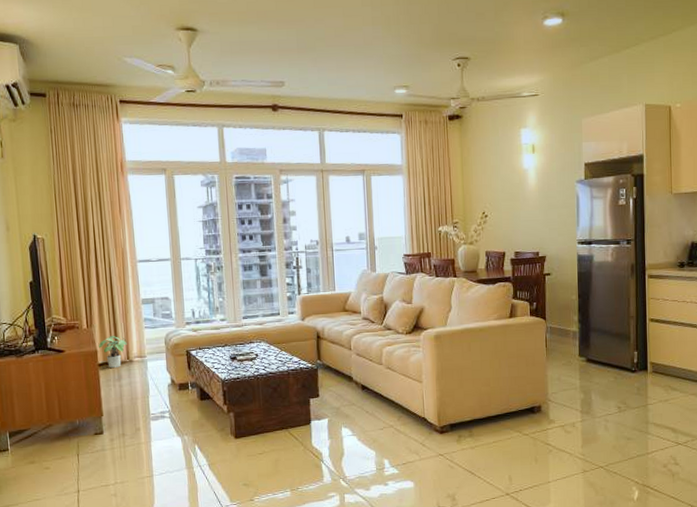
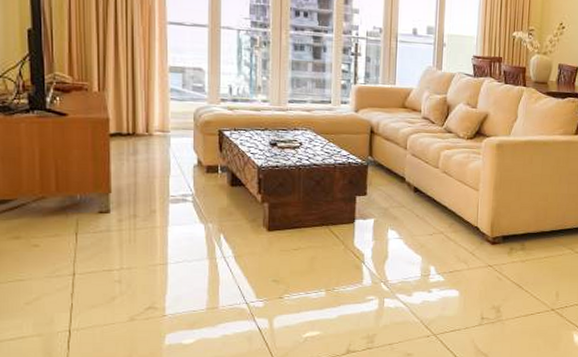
potted plant: present [99,335,127,368] -> none [112,103,147,140]

